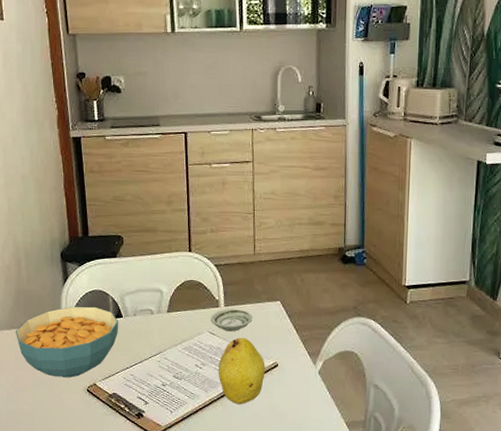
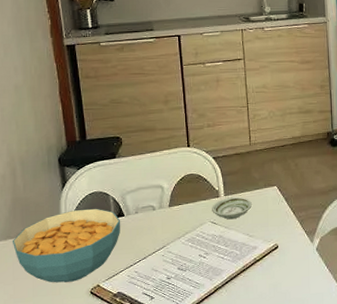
fruit: present [218,338,265,404] -> none [221,224,267,288]

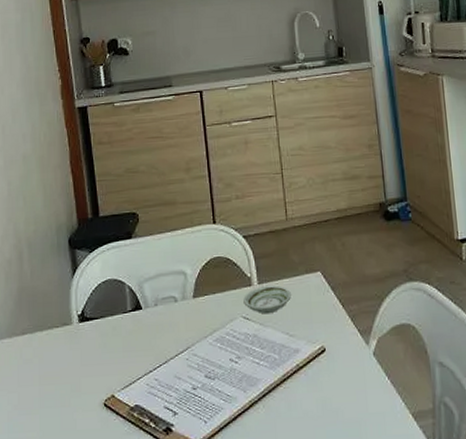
cereal bowl: present [12,208,121,283] -> none [17,299,138,392]

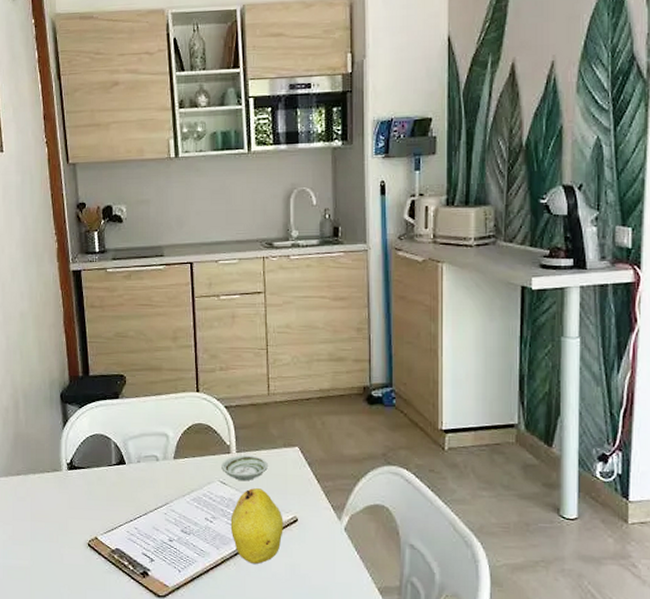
fruit: none [256,320,312,403] -> present [230,488,283,564]

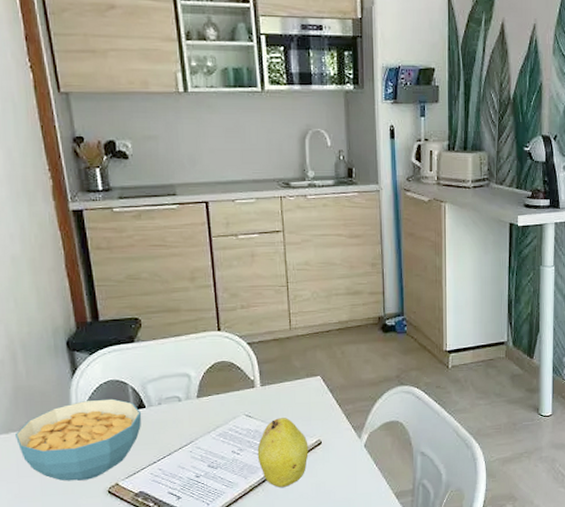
cereal bowl: none [12,451,122,530] -> present [14,398,142,481]
saucer: present [221,455,268,481] -> none [246,388,292,413]

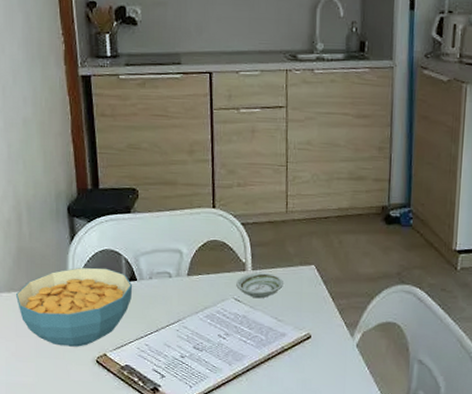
saucer: none [246,388,292,413] -> present [236,273,283,299]
fruit: present [257,418,309,487] -> none [243,305,297,379]

